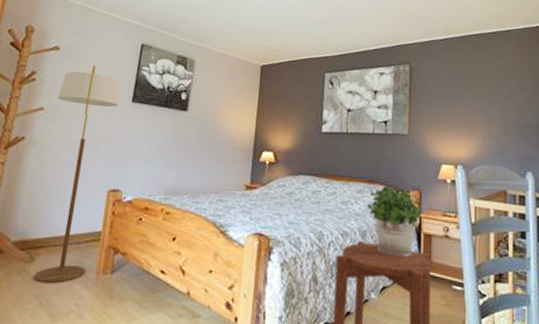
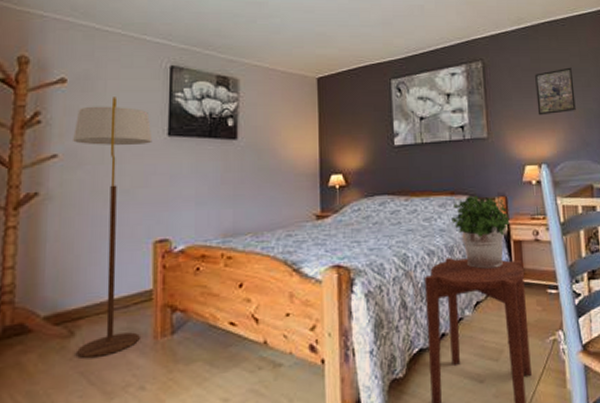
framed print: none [458,78,496,120] -> present [535,67,576,116]

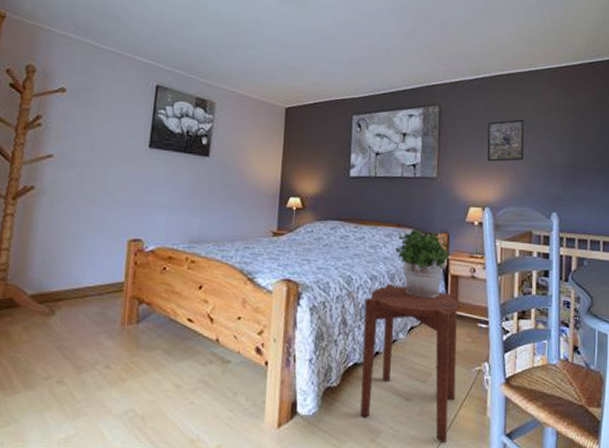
floor lamp: present [73,97,153,358] -> none [55,108,135,335]

